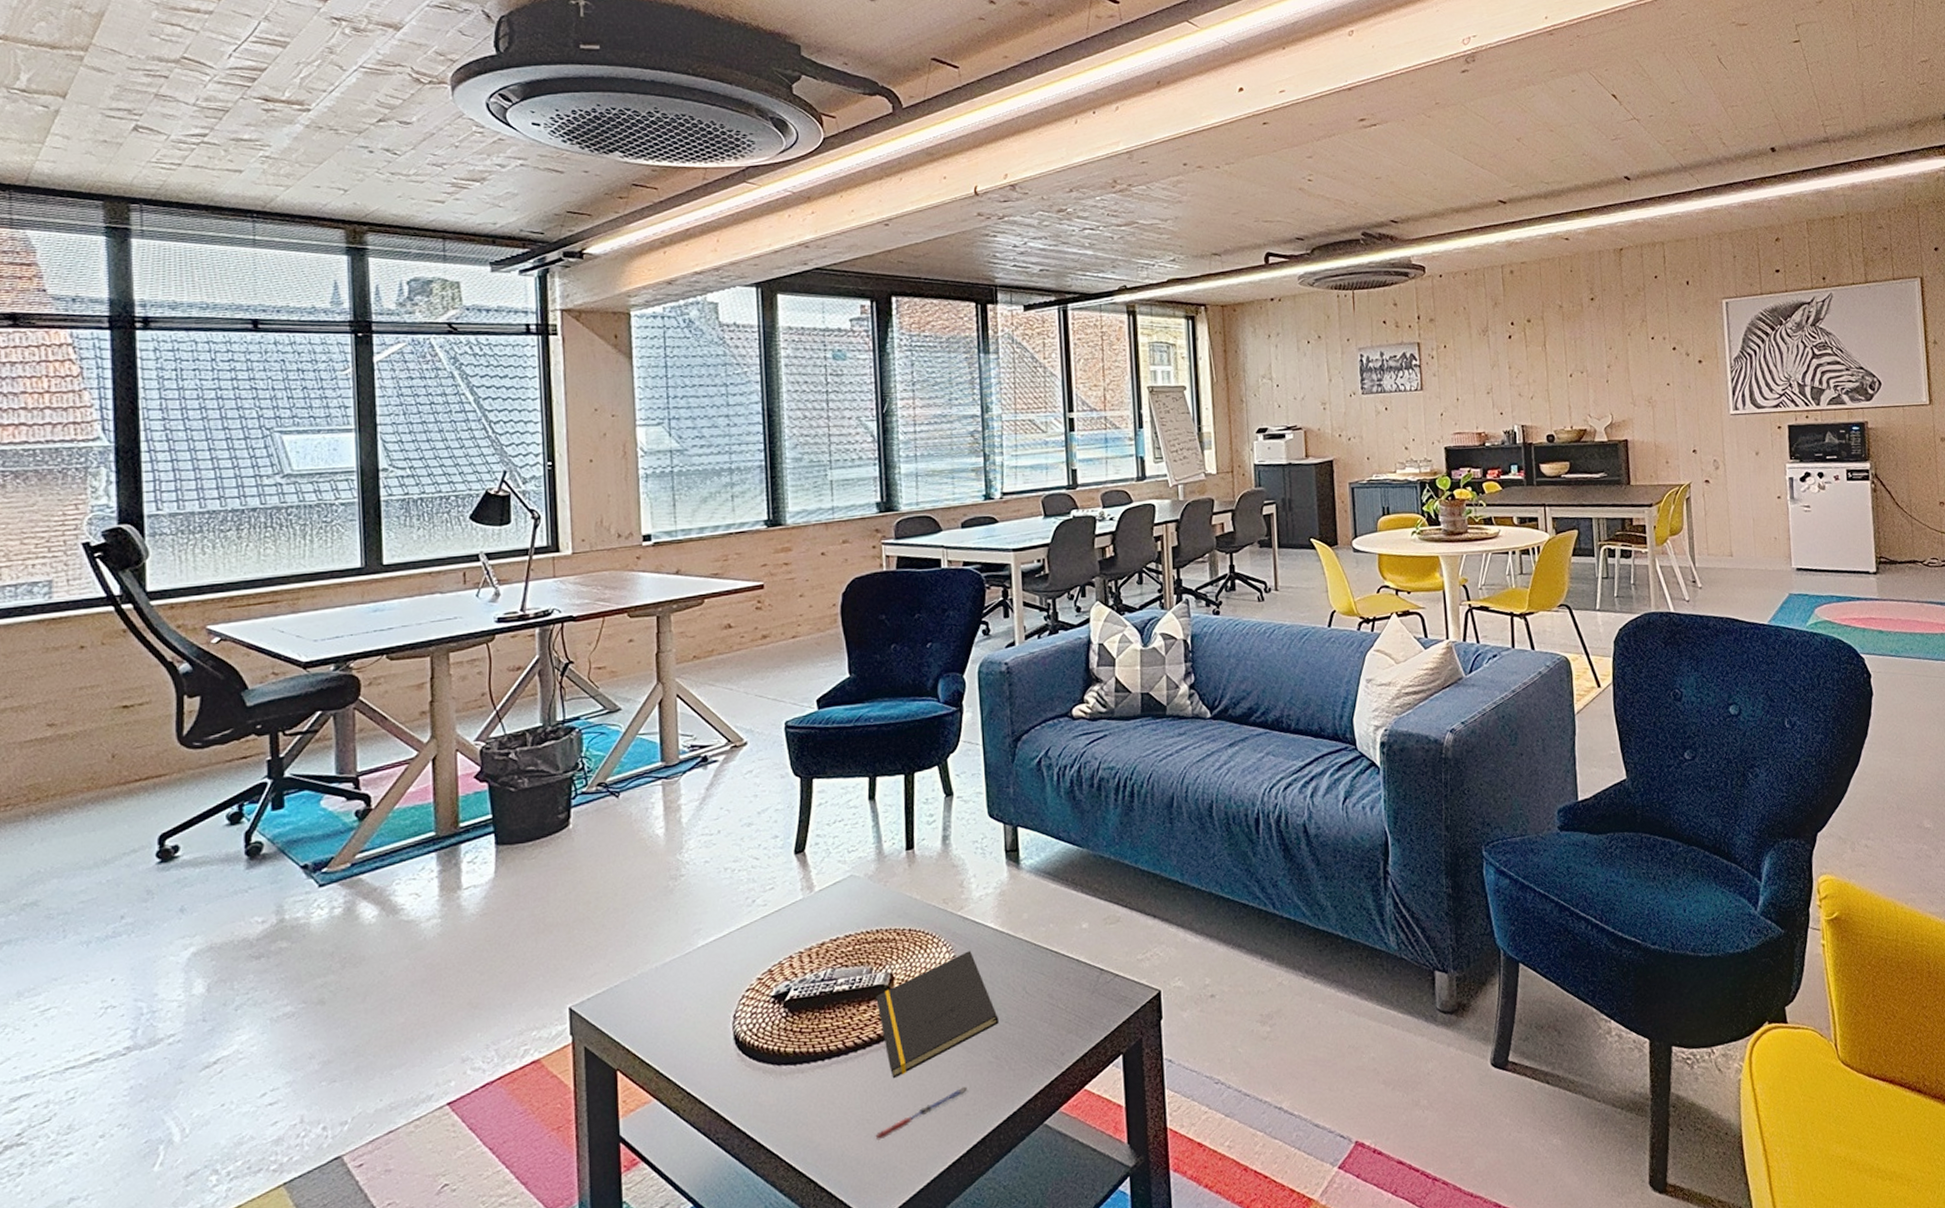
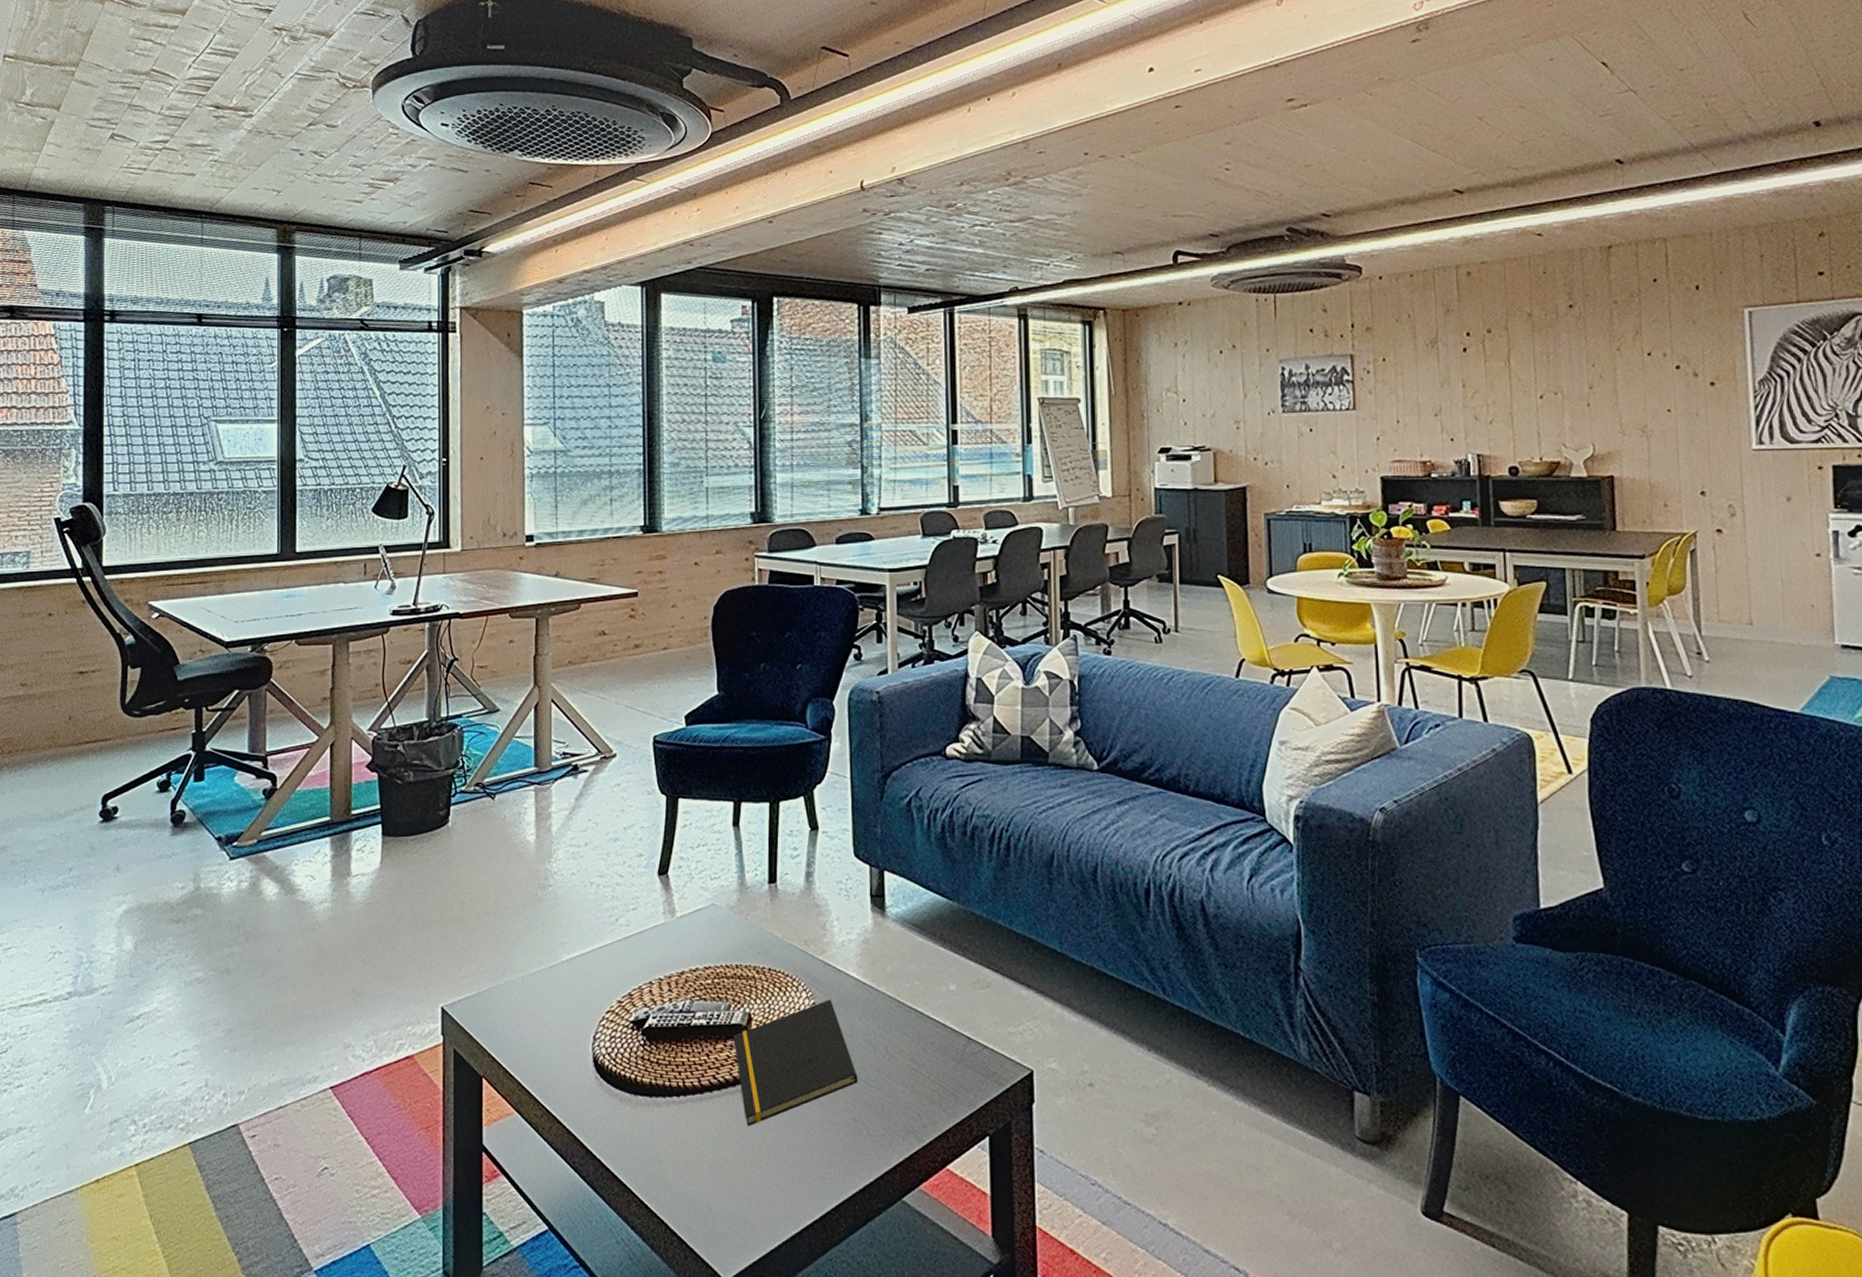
pen: present [875,1086,968,1141] -> none [727,1146,824,1190]

